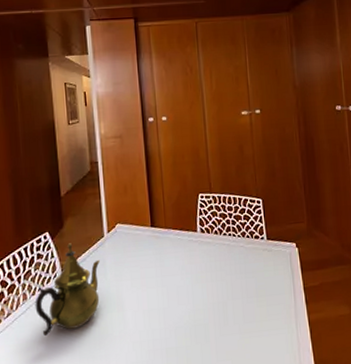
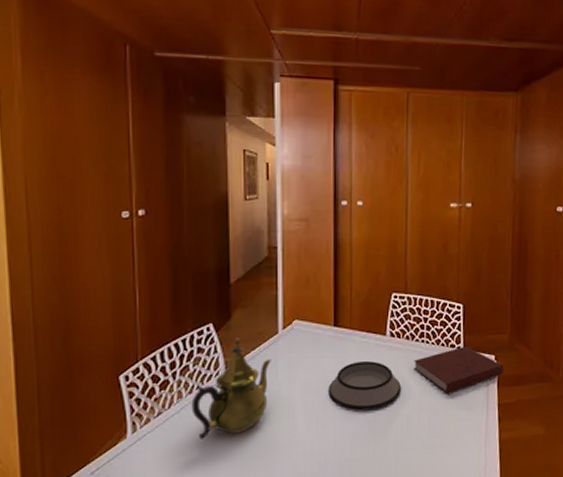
bowl: none [151,256,215,301] -> present [328,361,401,410]
notebook: none [224,236,305,282] -> present [414,345,504,394]

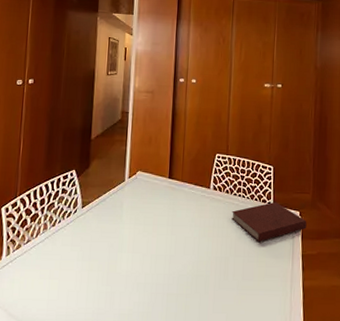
teapot: present [191,338,271,439] -> none [53,183,118,265]
bowl: present [328,361,401,410] -> none [161,209,221,251]

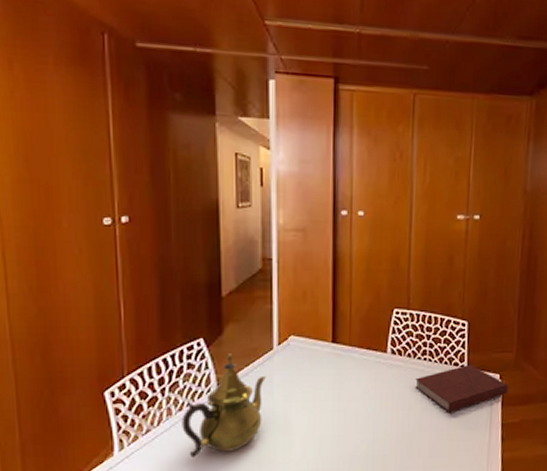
teapot: none [53,183,118,265] -> present [181,353,266,457]

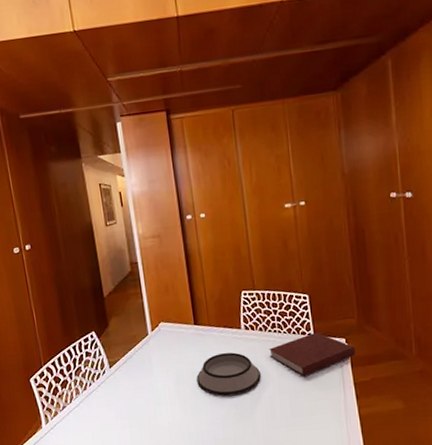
teapot: present [181,353,266,457] -> none [87,341,148,426]
bowl: none [326,379,401,429] -> present [196,352,261,396]

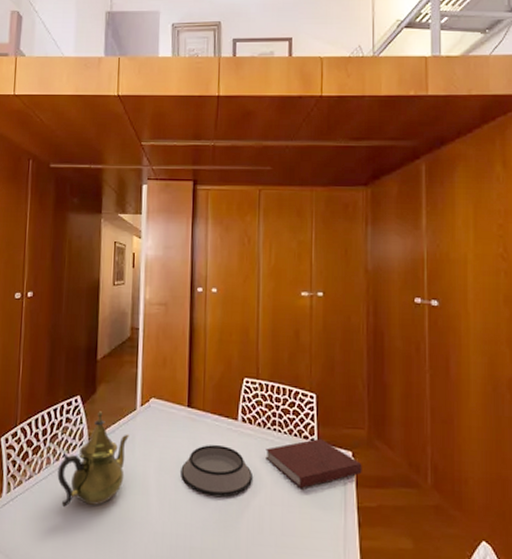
teapot: none [87,341,148,426] -> present [57,411,129,507]

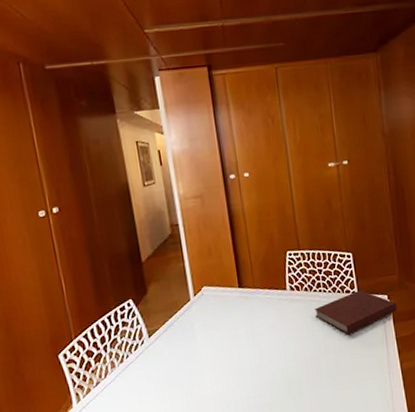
teapot: present [57,411,129,507] -> none [124,309,191,401]
bowl: present [181,445,252,497] -> none [241,314,307,359]

